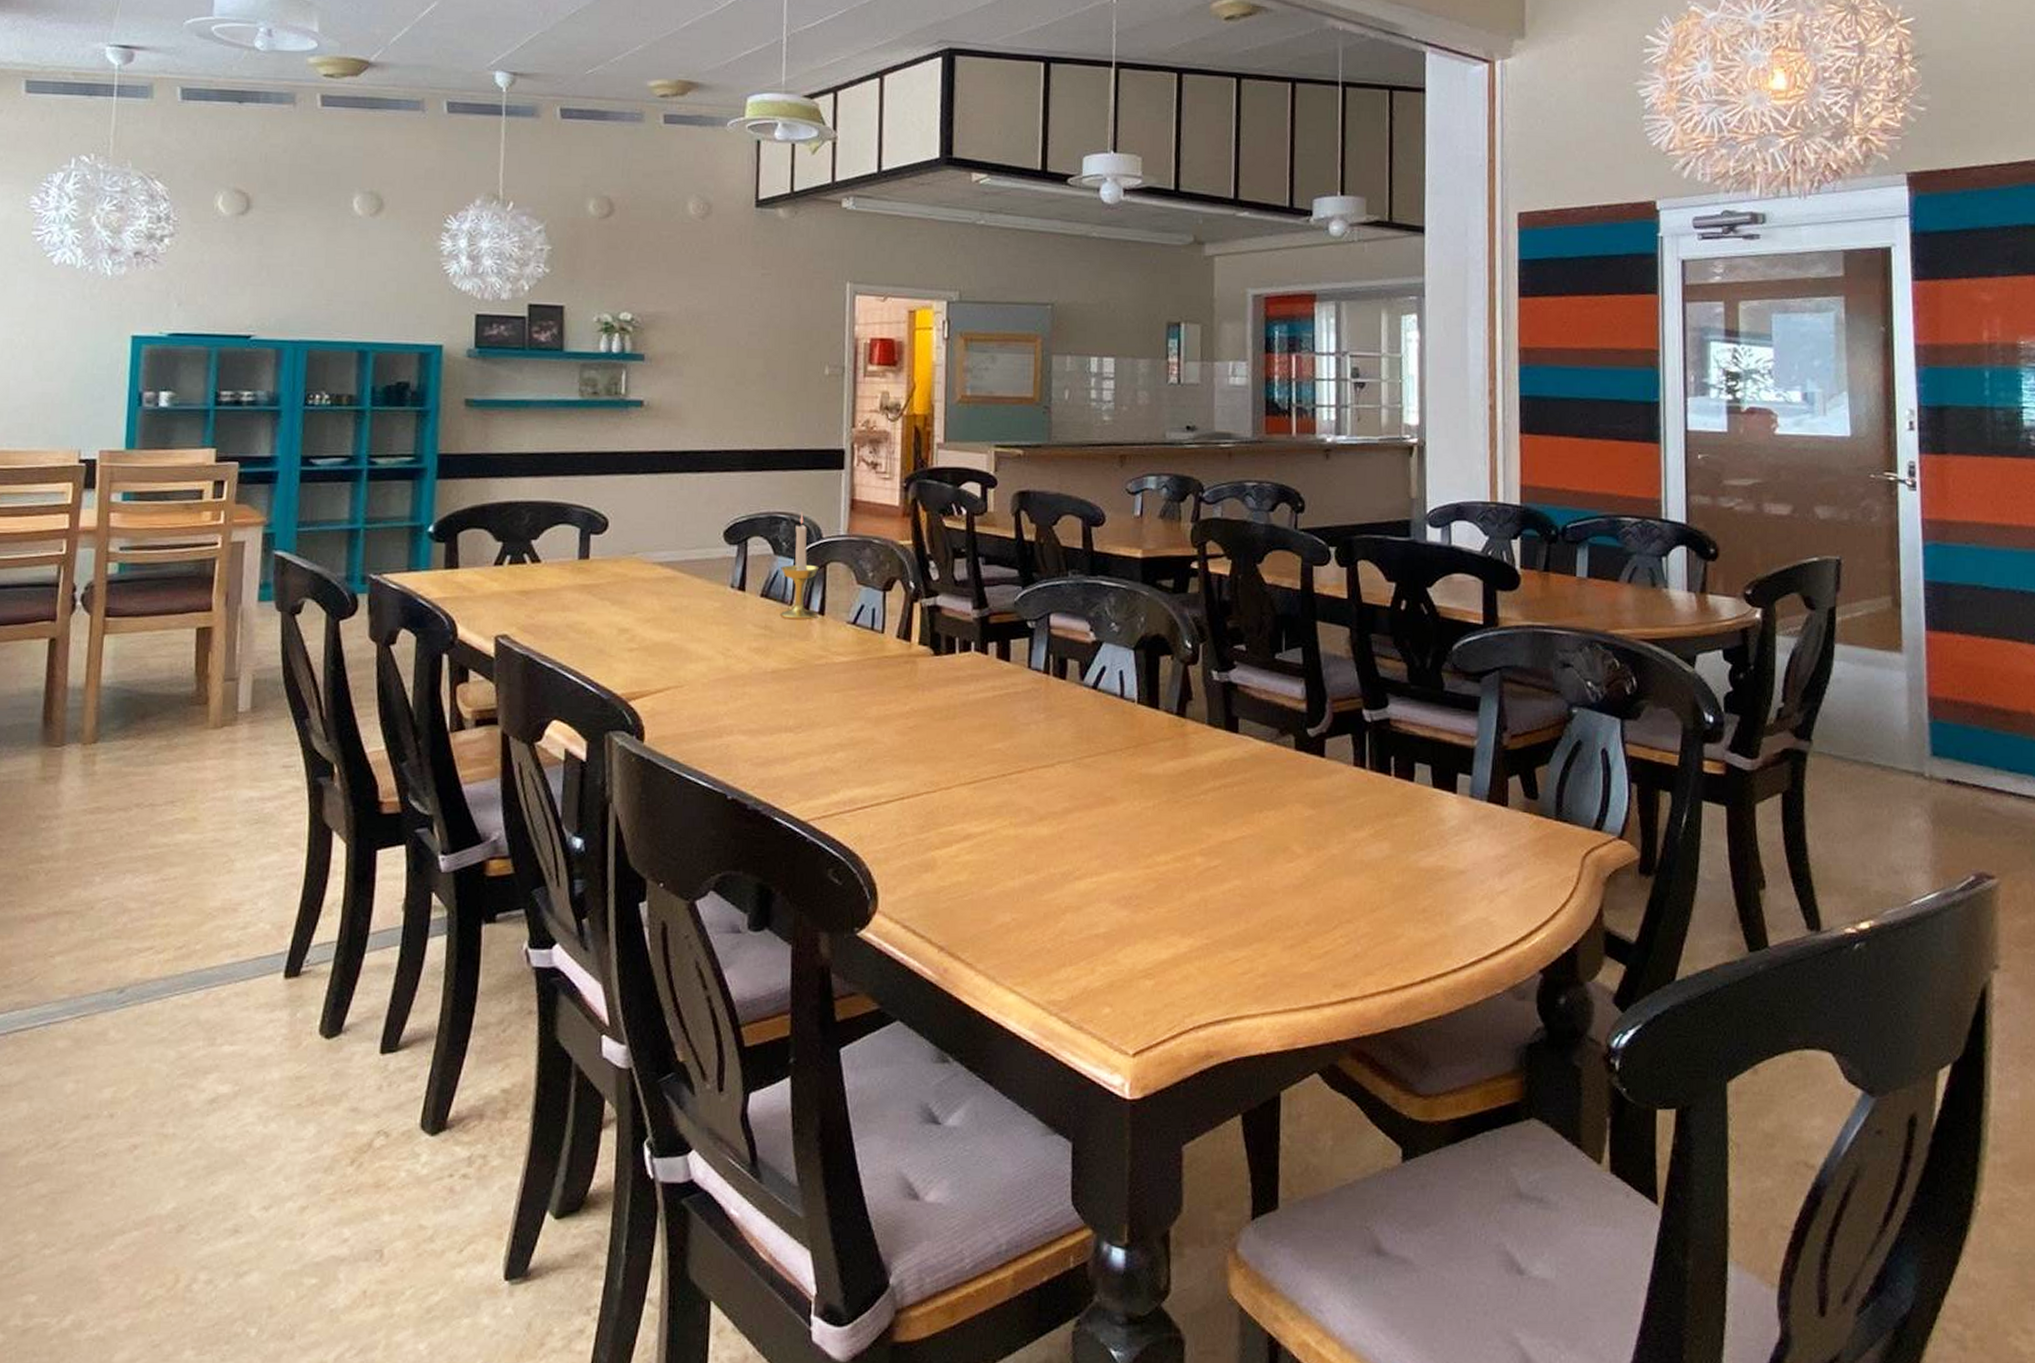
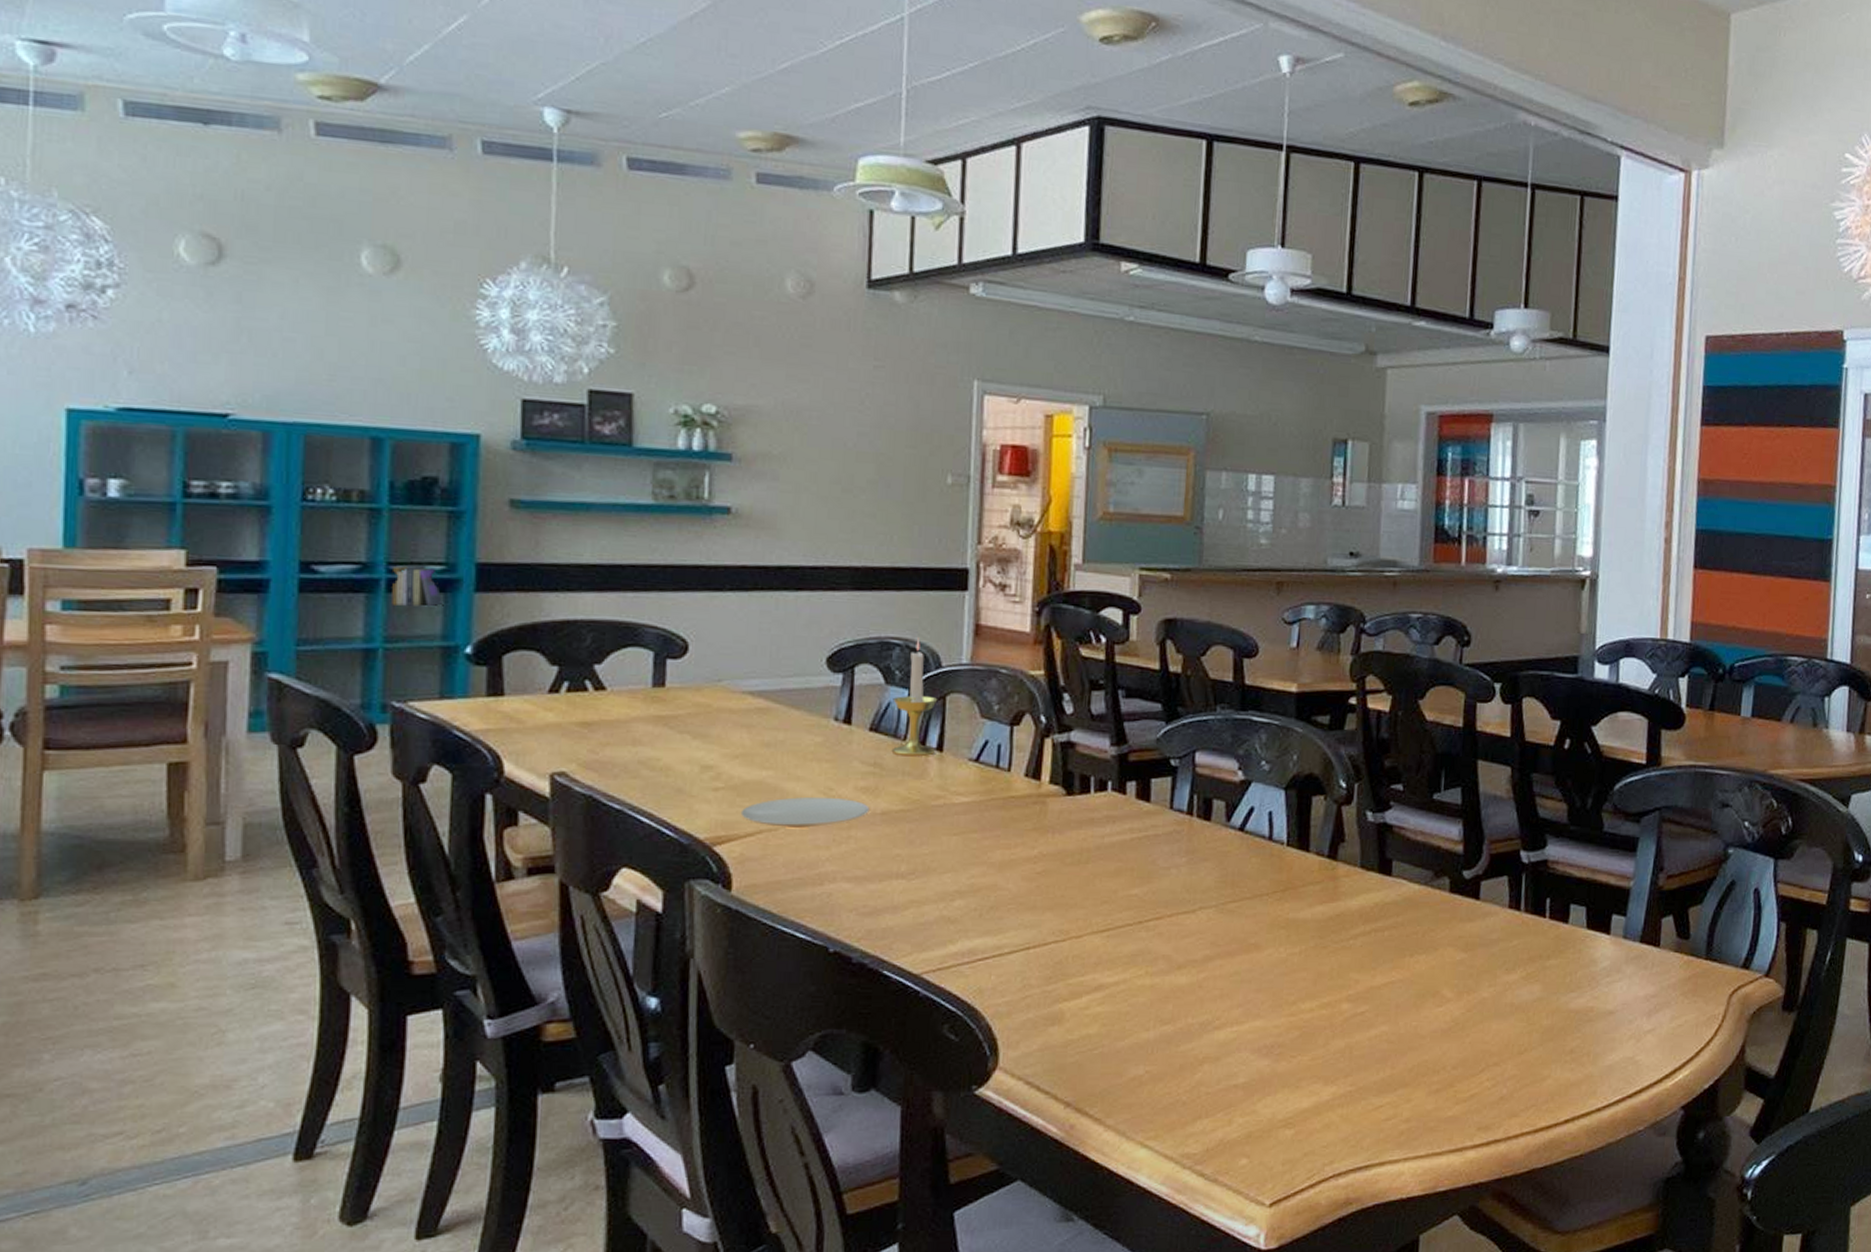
books: none [371,457,411,493] -> present [391,565,442,607]
plate: none [651,656,761,685] -> present [740,796,870,828]

